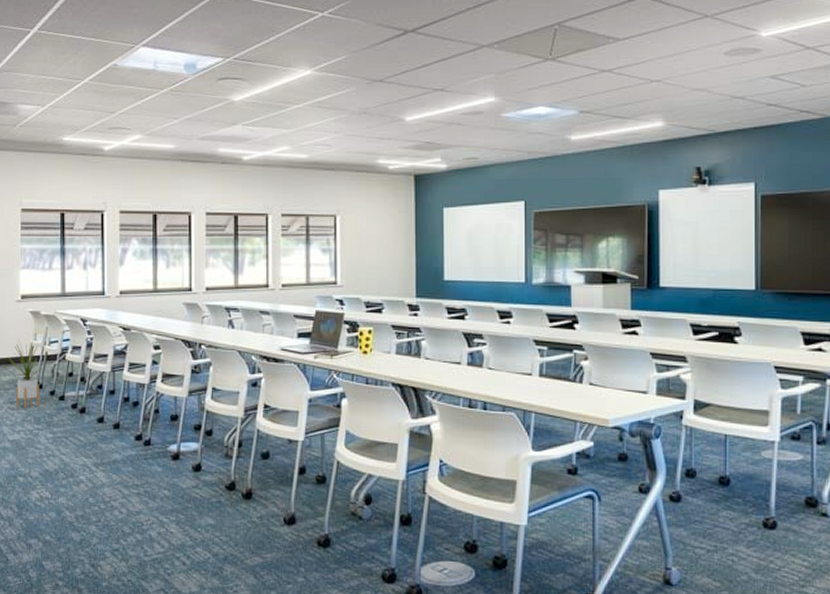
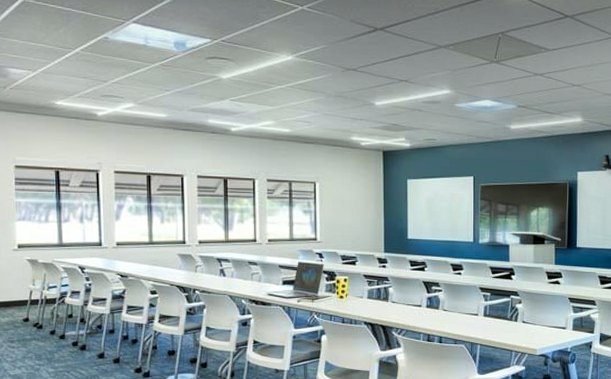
house plant: present [9,339,47,408] -> none [7,284,47,346]

